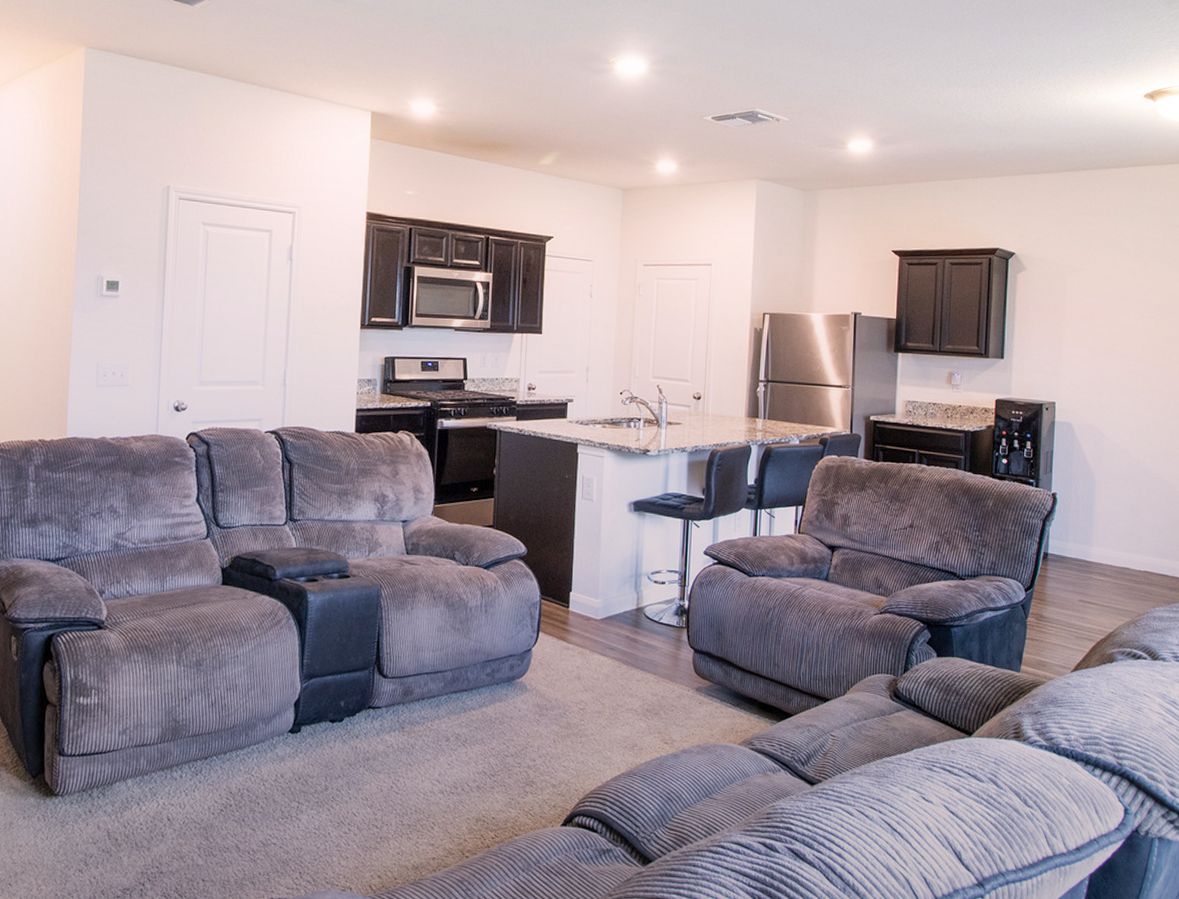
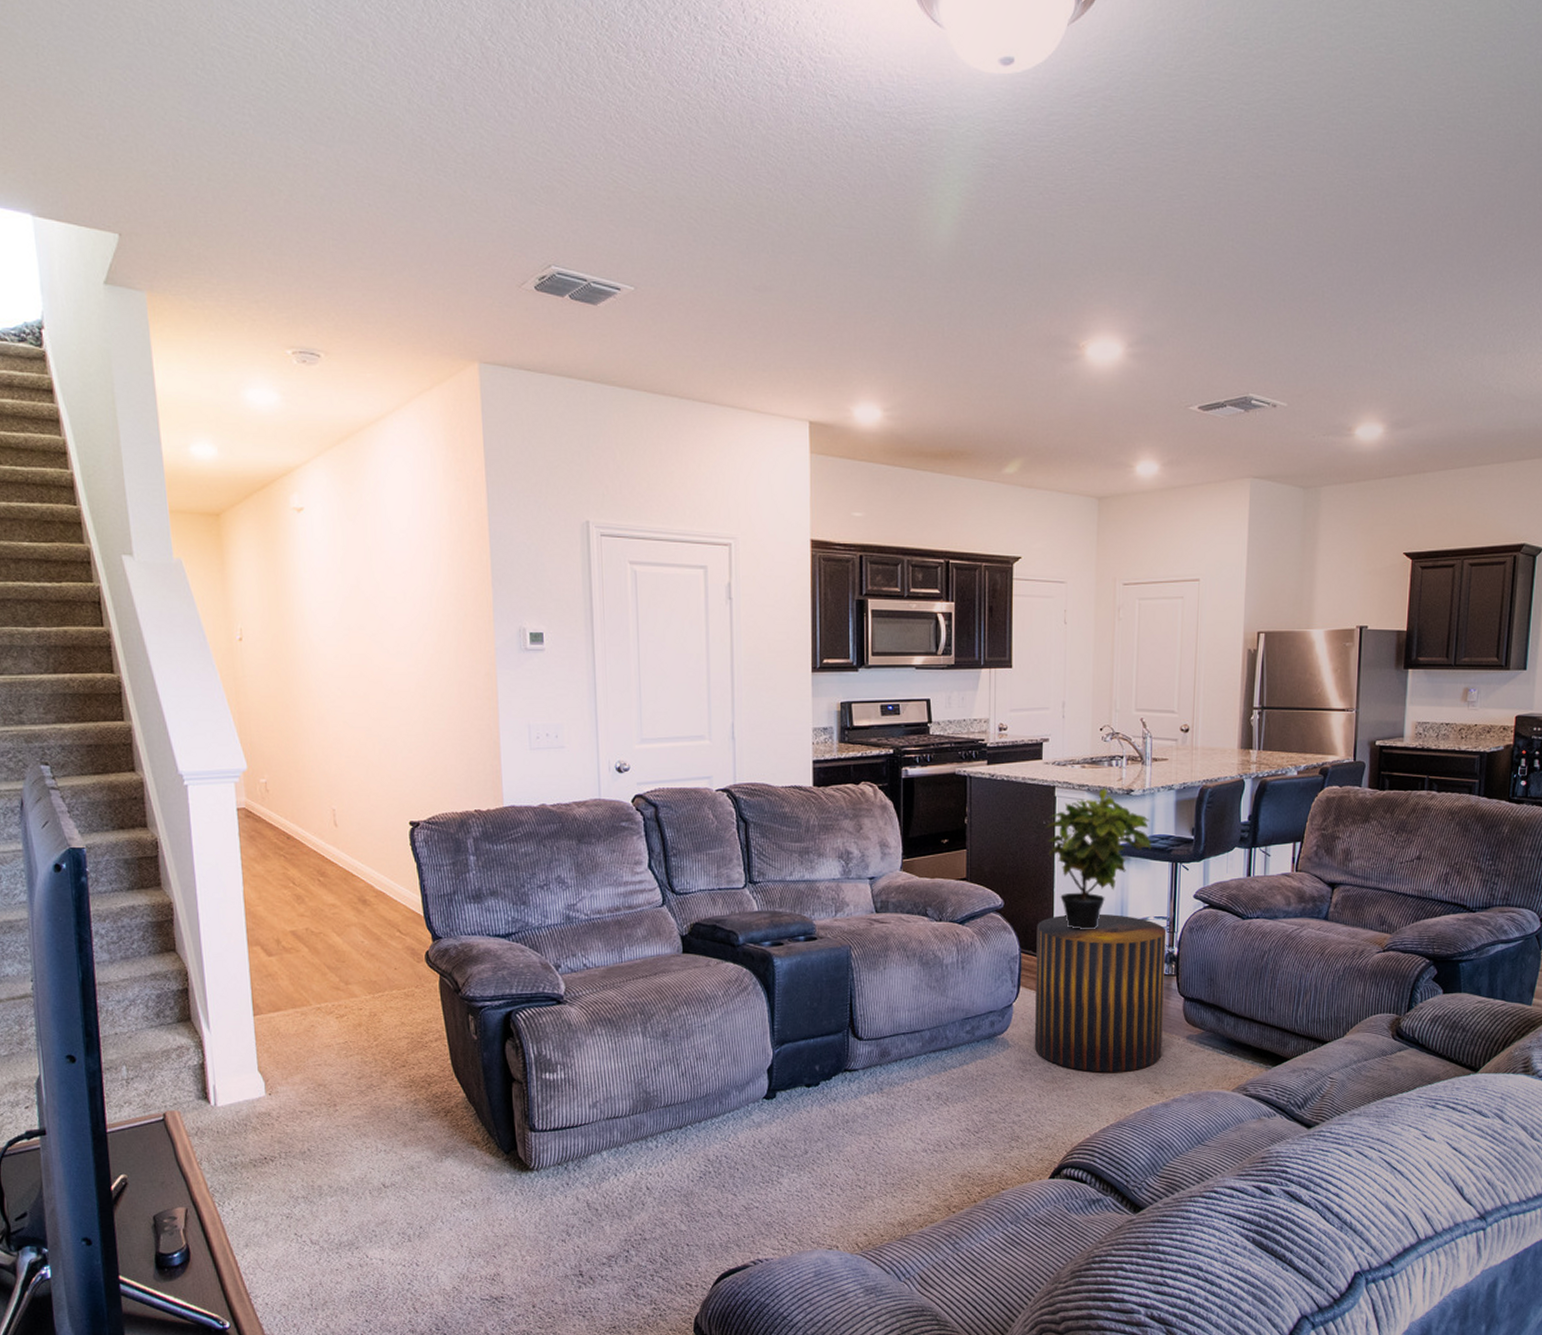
stool: none [551,565,678,721] -> present [1034,913,1167,1072]
potted plant: none [568,447,666,579] -> present [1046,788,1152,929]

